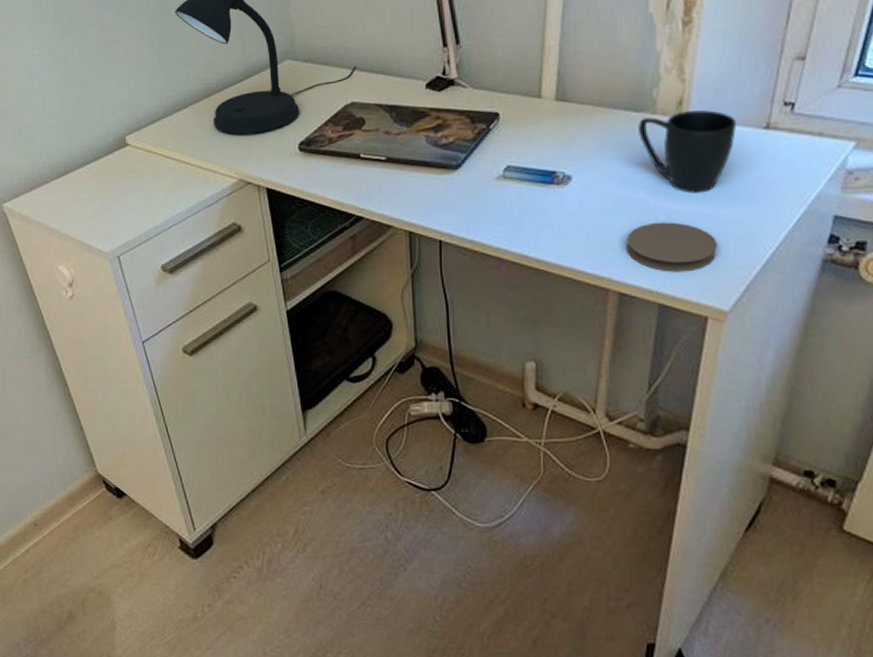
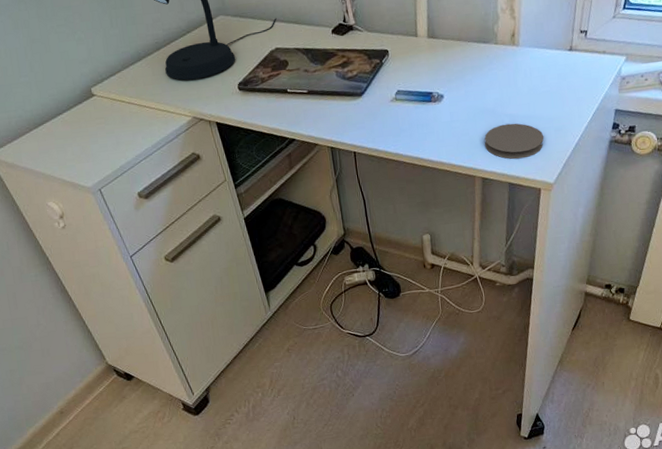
mug: present [638,110,737,193] -> none [486,39,552,101]

